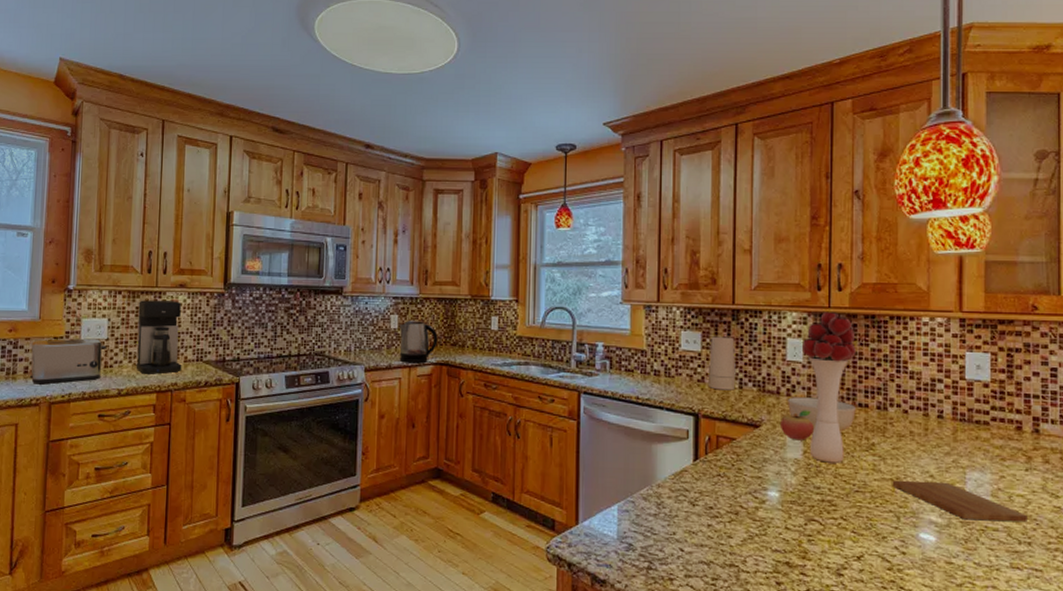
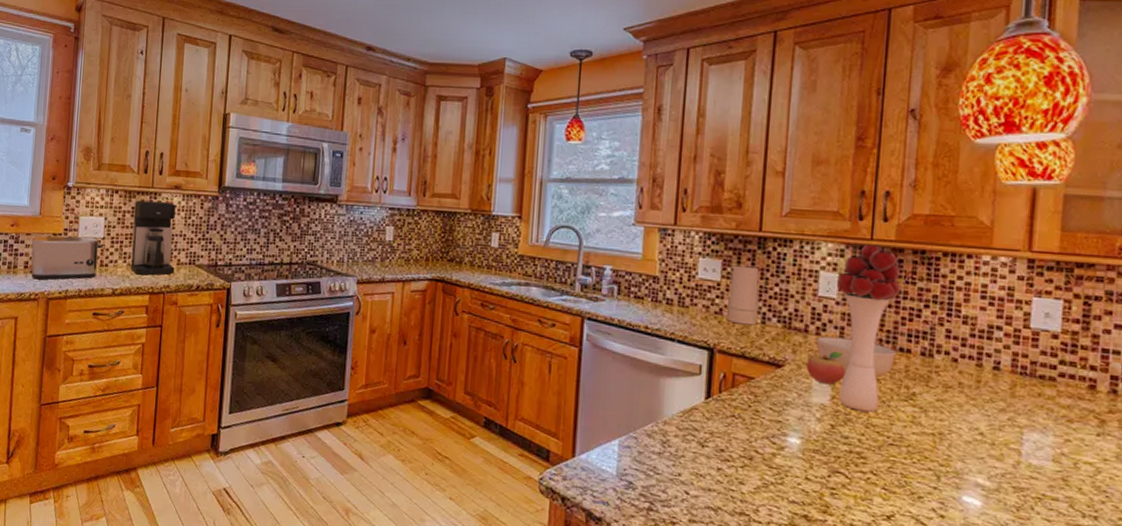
kettle: present [399,319,438,364] -> none [393,232,435,279]
cutting board: present [892,480,1027,521] -> none [933,435,1095,493]

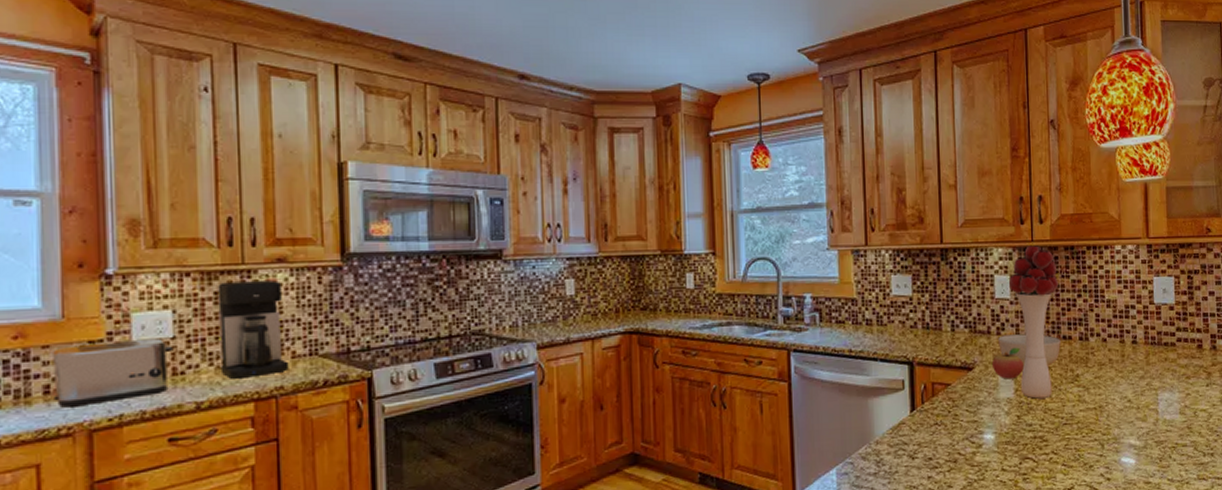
canister: present [727,265,760,326] -> none [920,278,948,335]

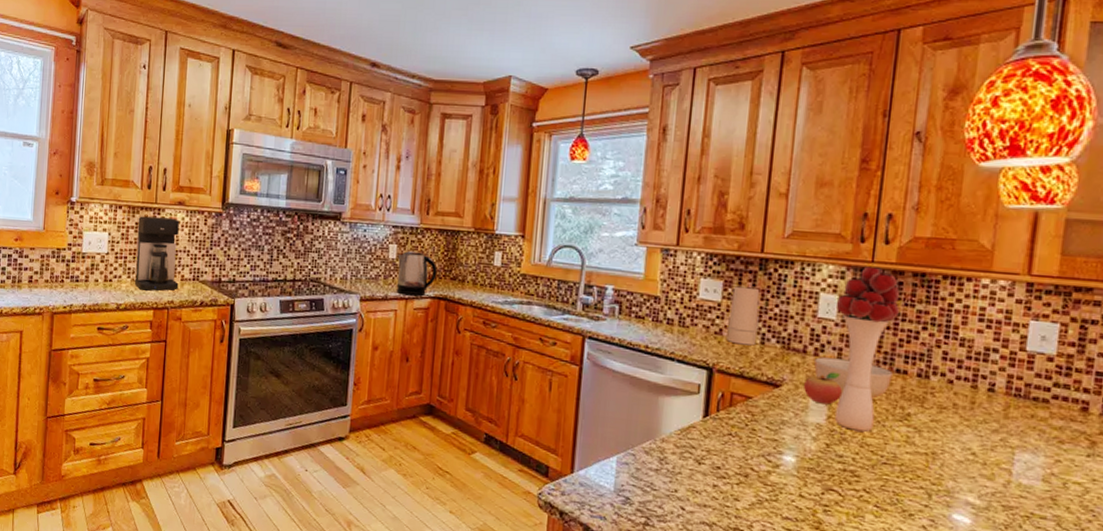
toaster: present [53,338,174,408] -> none [34,250,107,295]
kettle: none [576,283,625,335] -> present [396,250,438,297]
canister: none [920,278,948,335] -> present [727,286,760,346]

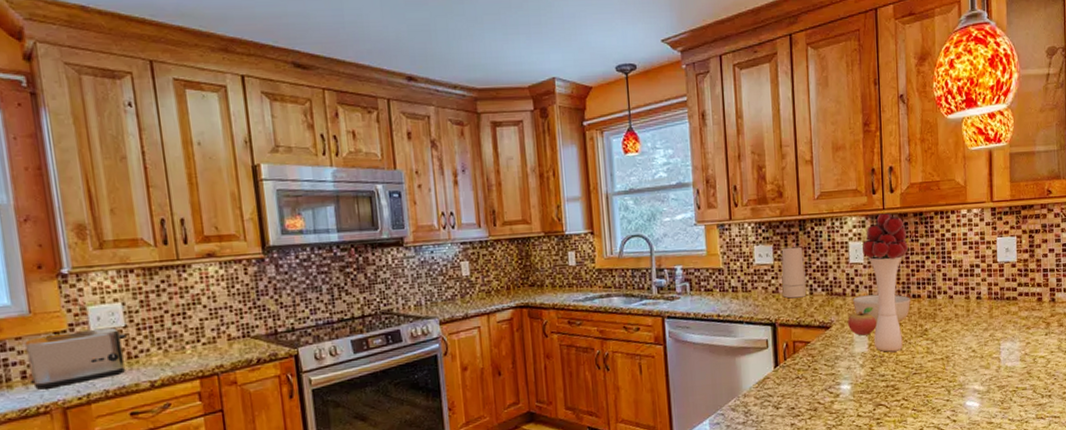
toaster: none [34,250,107,295] -> present [25,327,127,390]
coffee maker: present [134,216,179,291] -> none [158,273,227,360]
kettle: present [396,250,438,297] -> none [470,264,515,311]

